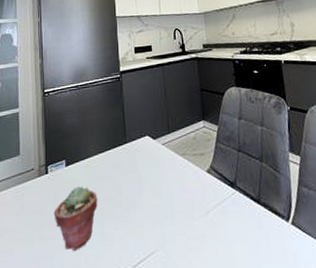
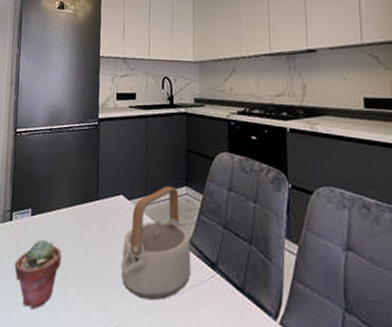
teapot: none [152,122,214,224] -> present [121,186,191,301]

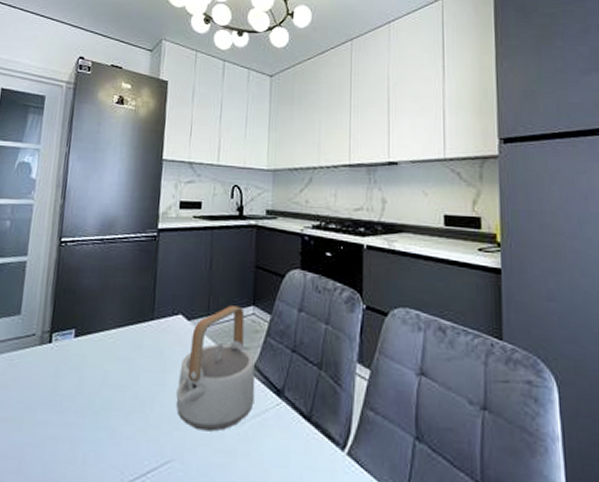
potted succulent: present [14,239,62,309] -> none [51,364,109,444]

